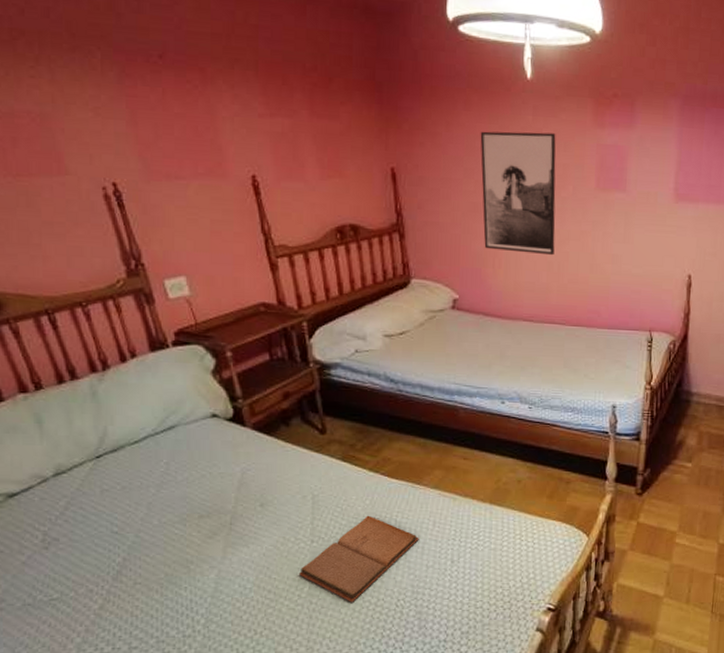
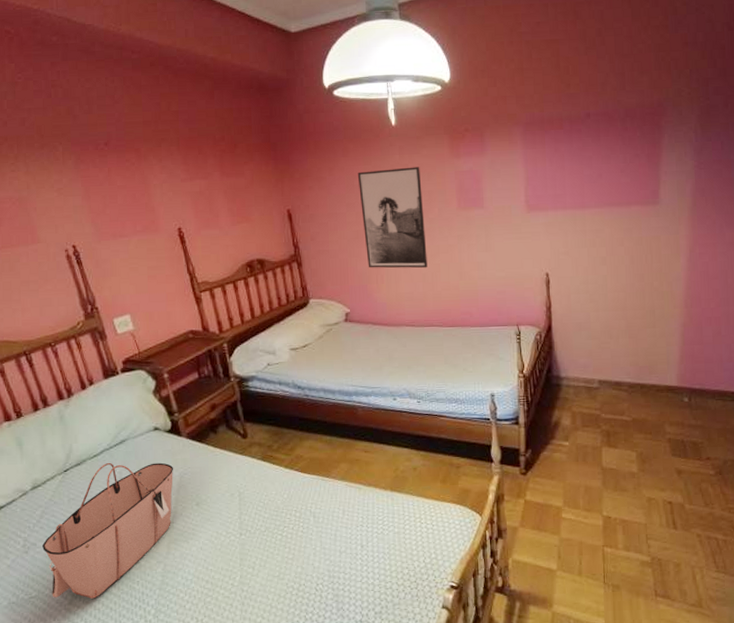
tote bag: none [67,450,235,604] -> present [42,462,174,599]
book: present [299,515,419,602] -> none [231,508,332,589]

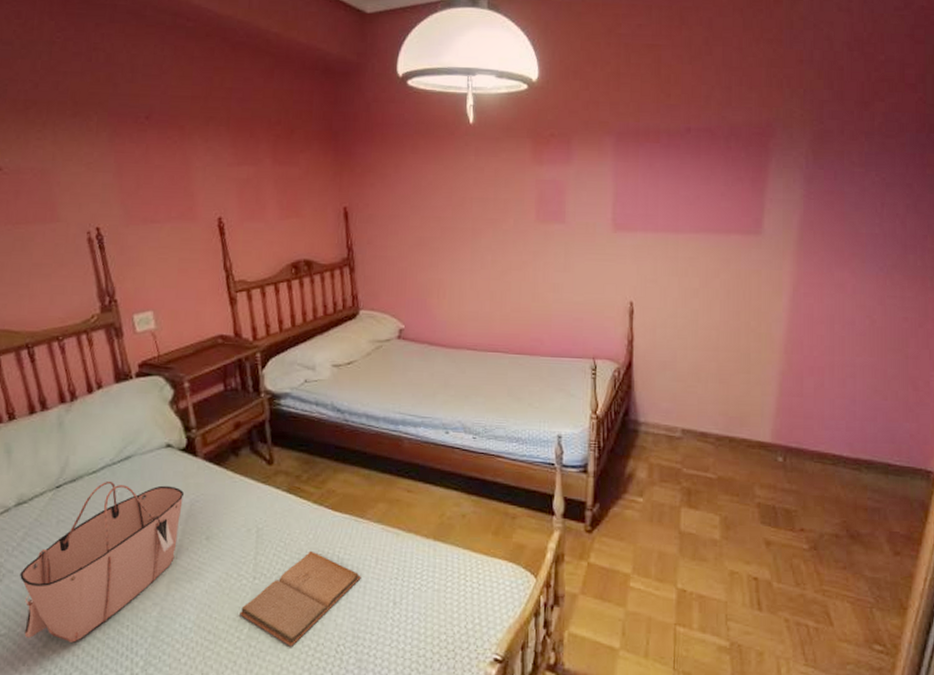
book: none [231,508,332,589] -> present [240,550,361,647]
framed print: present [357,167,428,269] -> none [426,171,498,286]

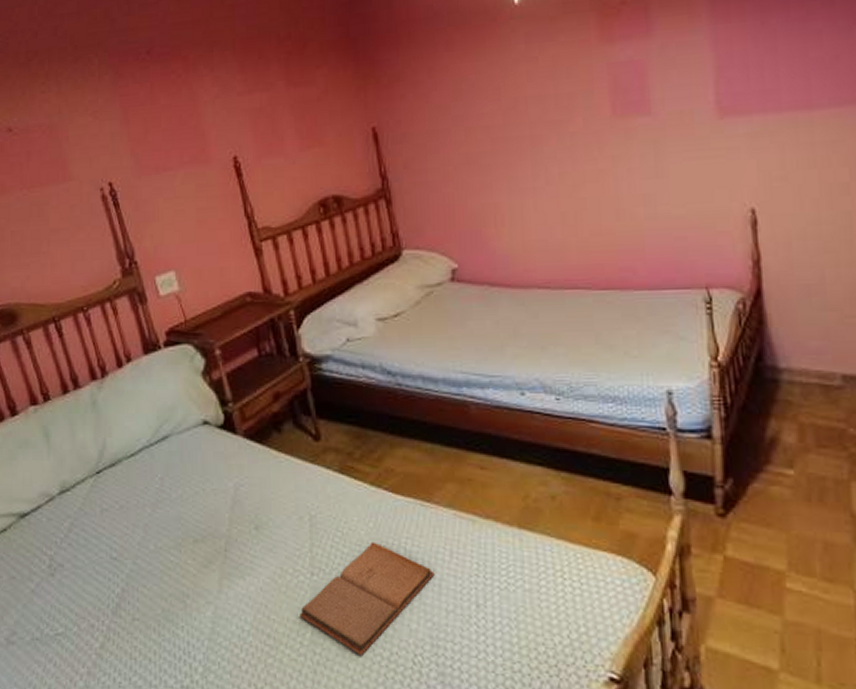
tote bag: present [20,481,185,643] -> none [71,464,228,644]

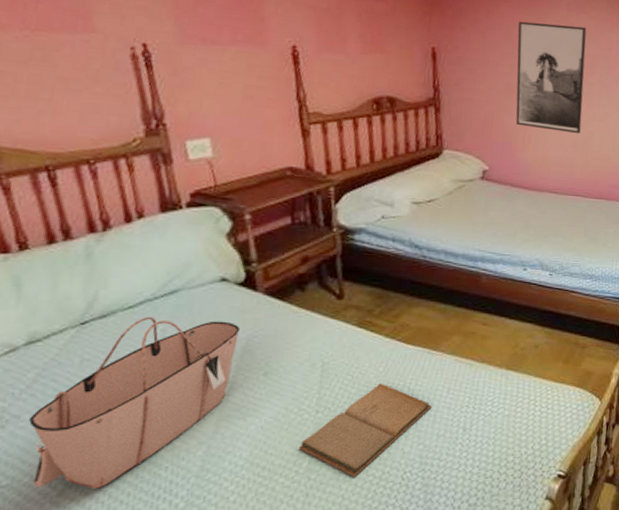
tote bag: none [71,464,228,644] -> present [29,316,241,489]
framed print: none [466,59,568,206] -> present [515,21,587,134]

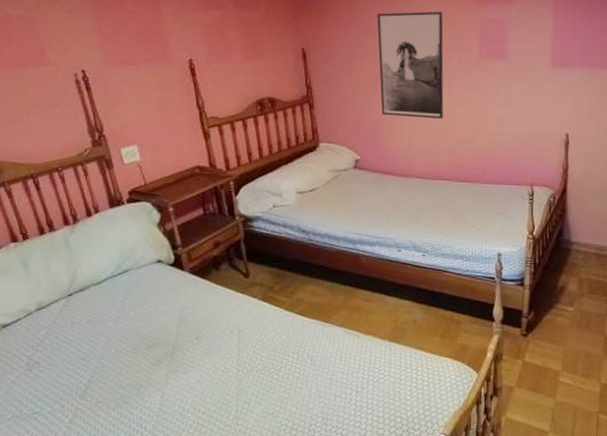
tote bag: present [29,316,241,489] -> none [45,290,176,419]
book: present [299,383,432,477] -> none [228,349,328,425]

